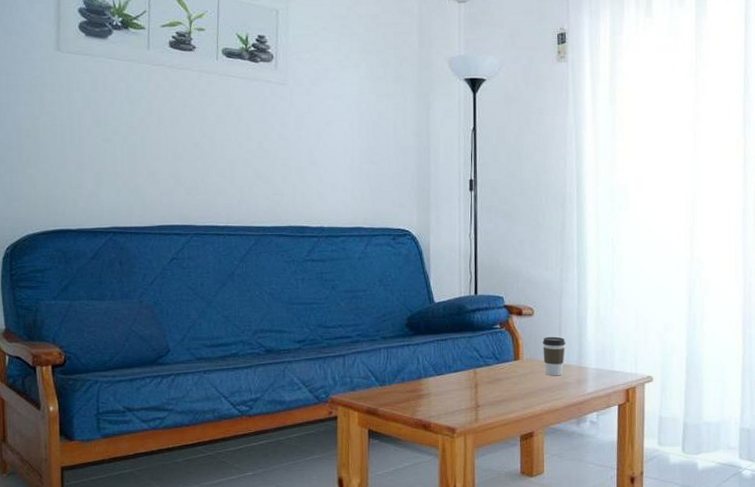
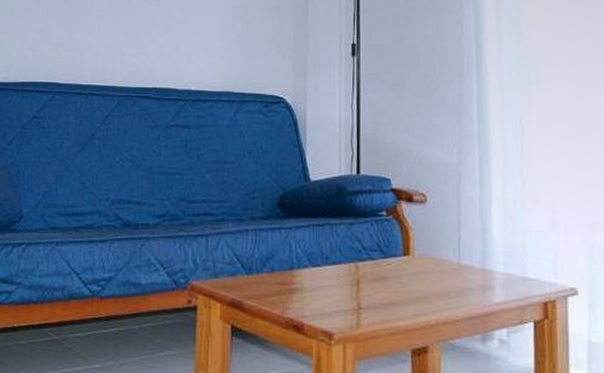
coffee cup: present [543,336,566,376] -> none [438,229,466,279]

